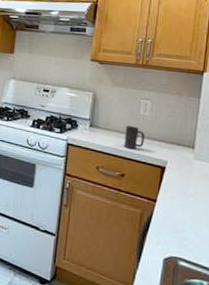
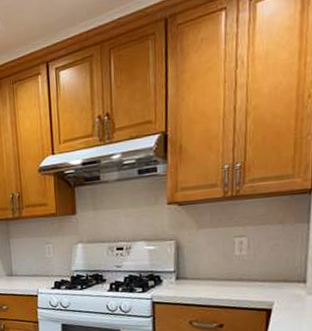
mug: present [123,126,144,150] -> none [218,270,243,296]

